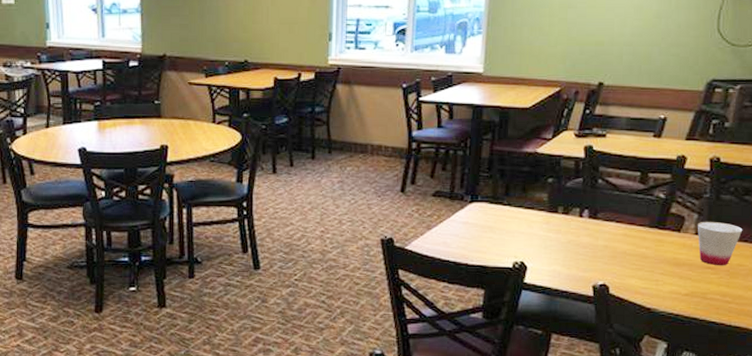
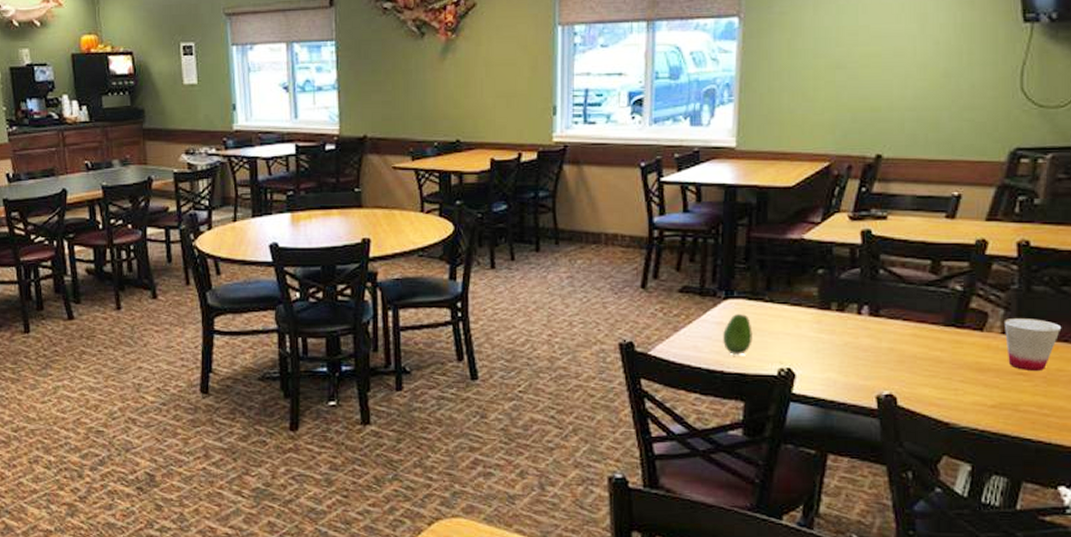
fruit: none [468,214,493,250] -> present [723,313,753,355]

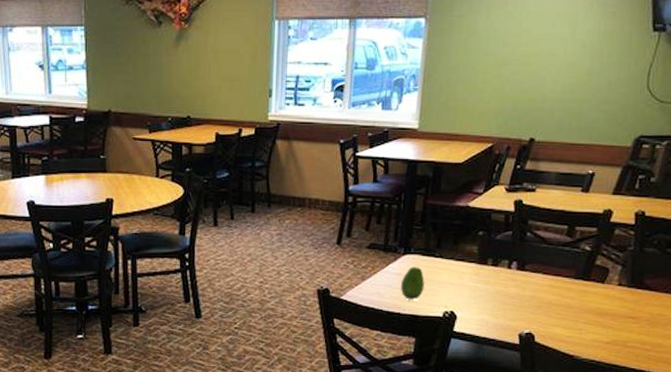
cup: present [1004,317,1062,372] -> none [620,272,664,316]

